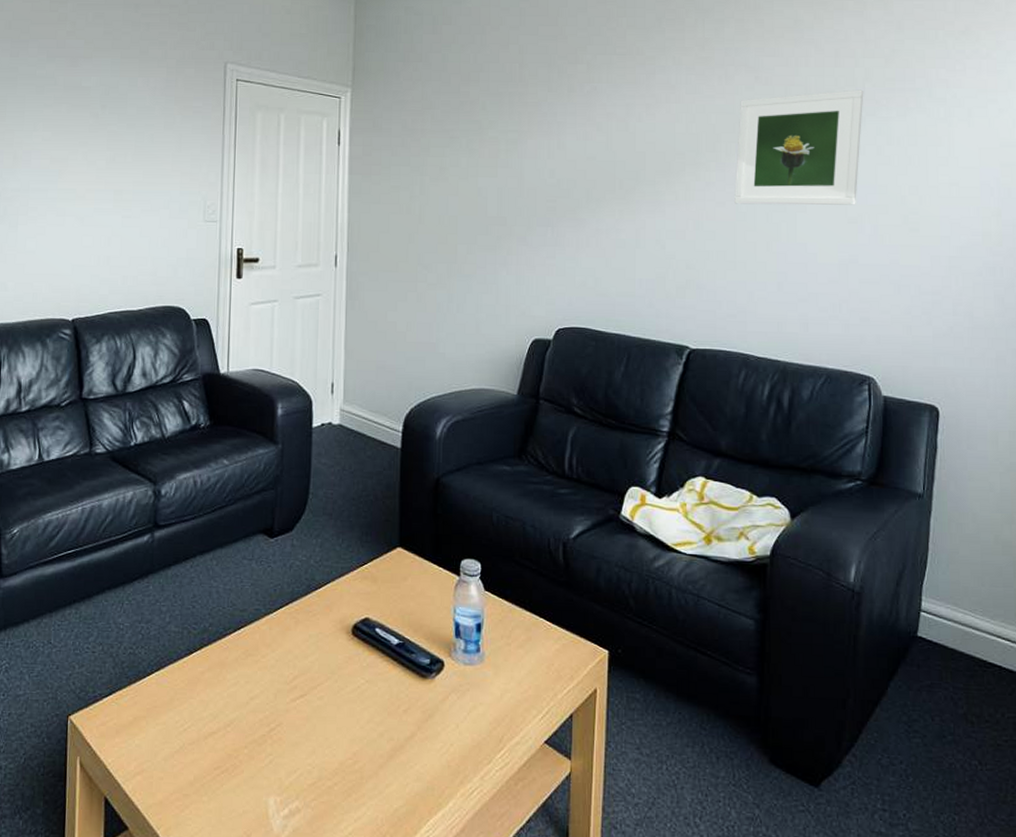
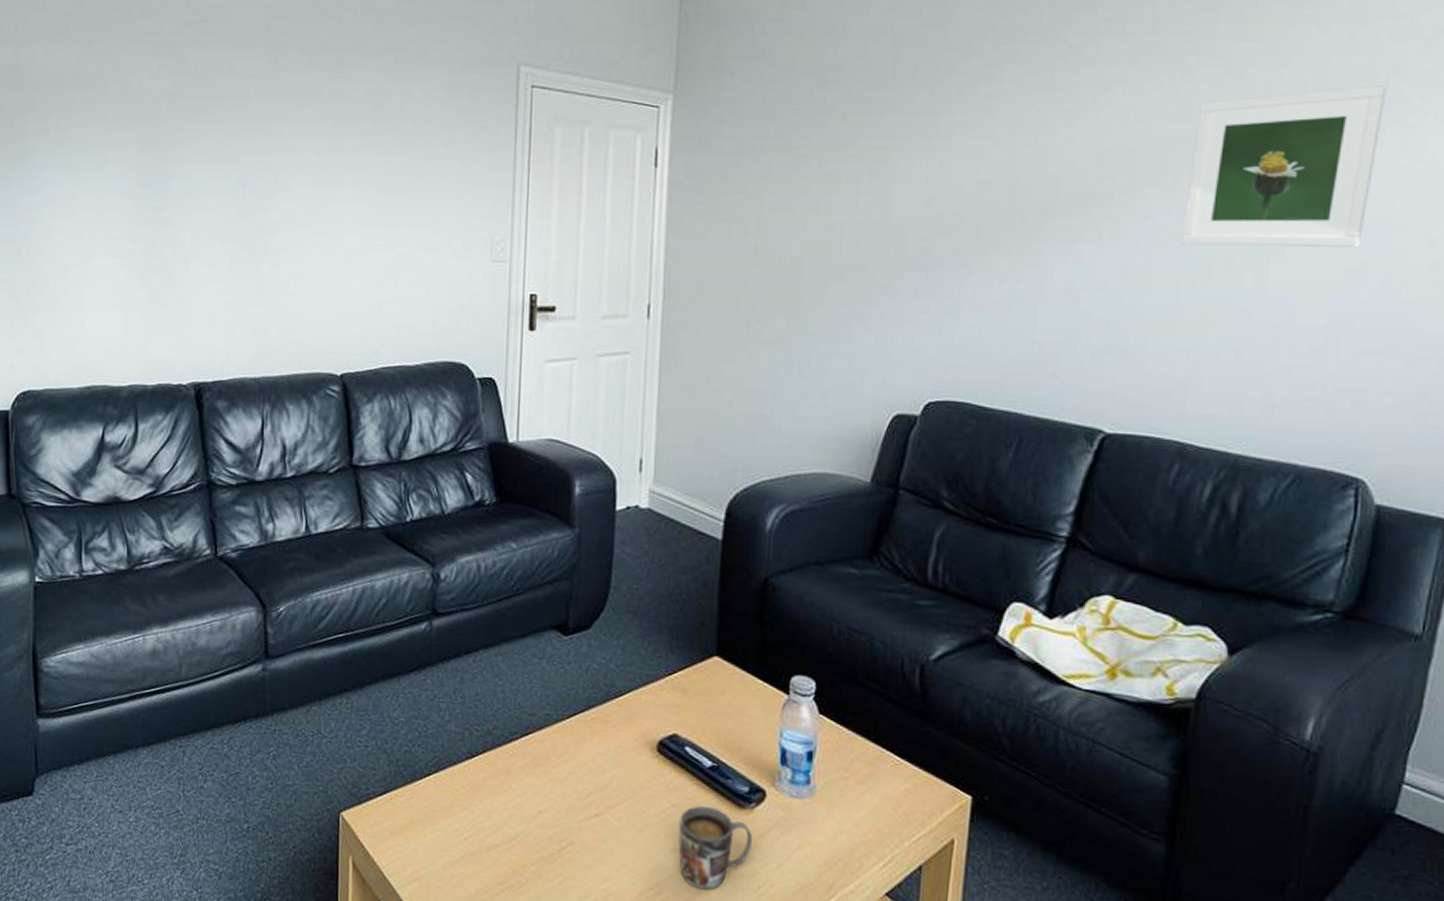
mug: none [372,679,435,755] -> present [678,805,753,890]

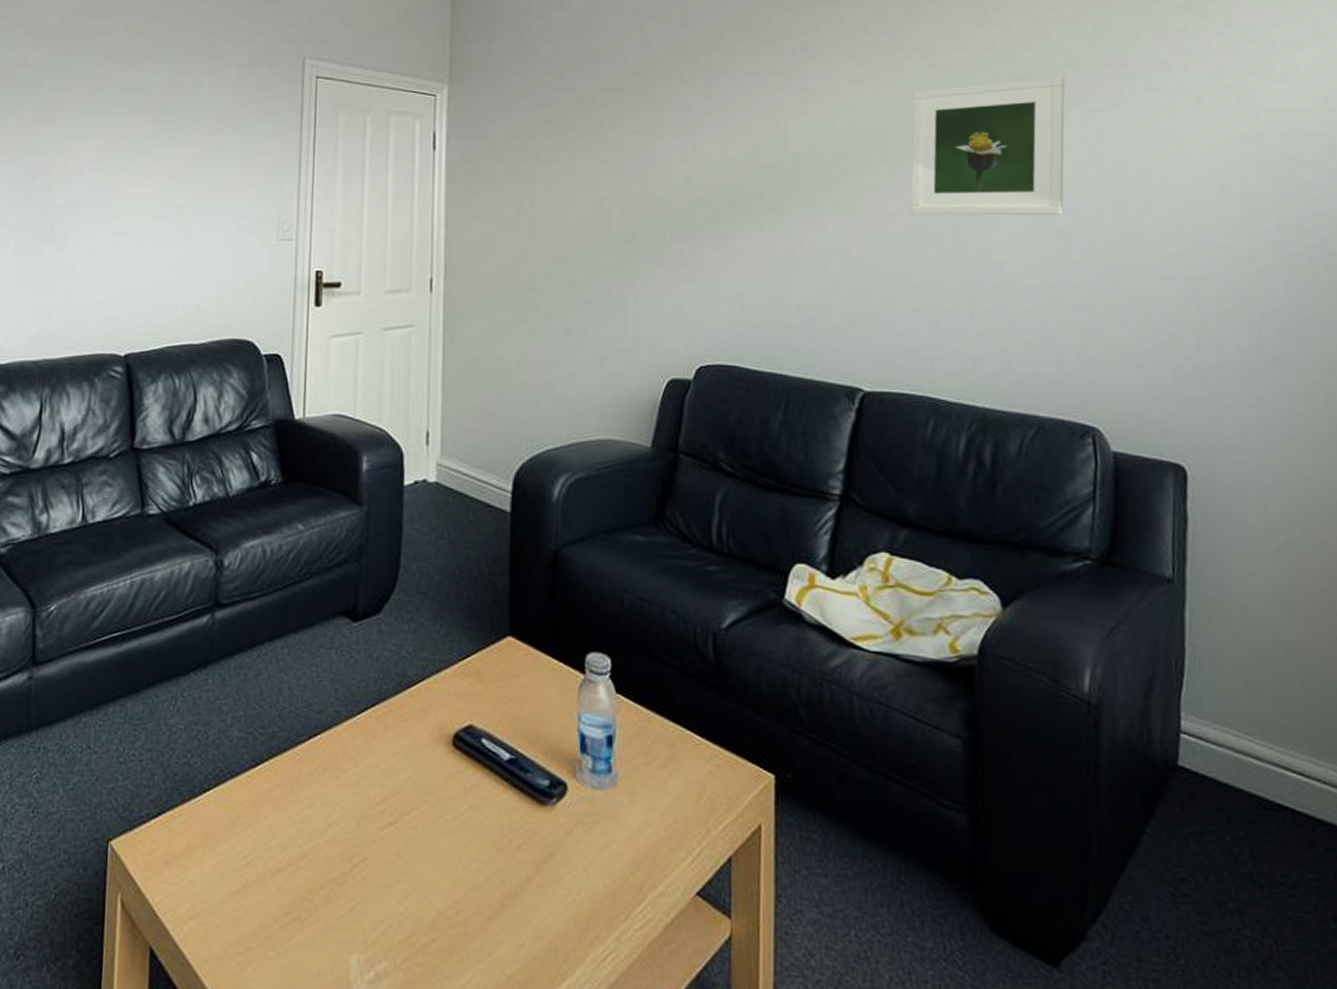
mug: present [678,805,753,890] -> none [478,805,556,904]

